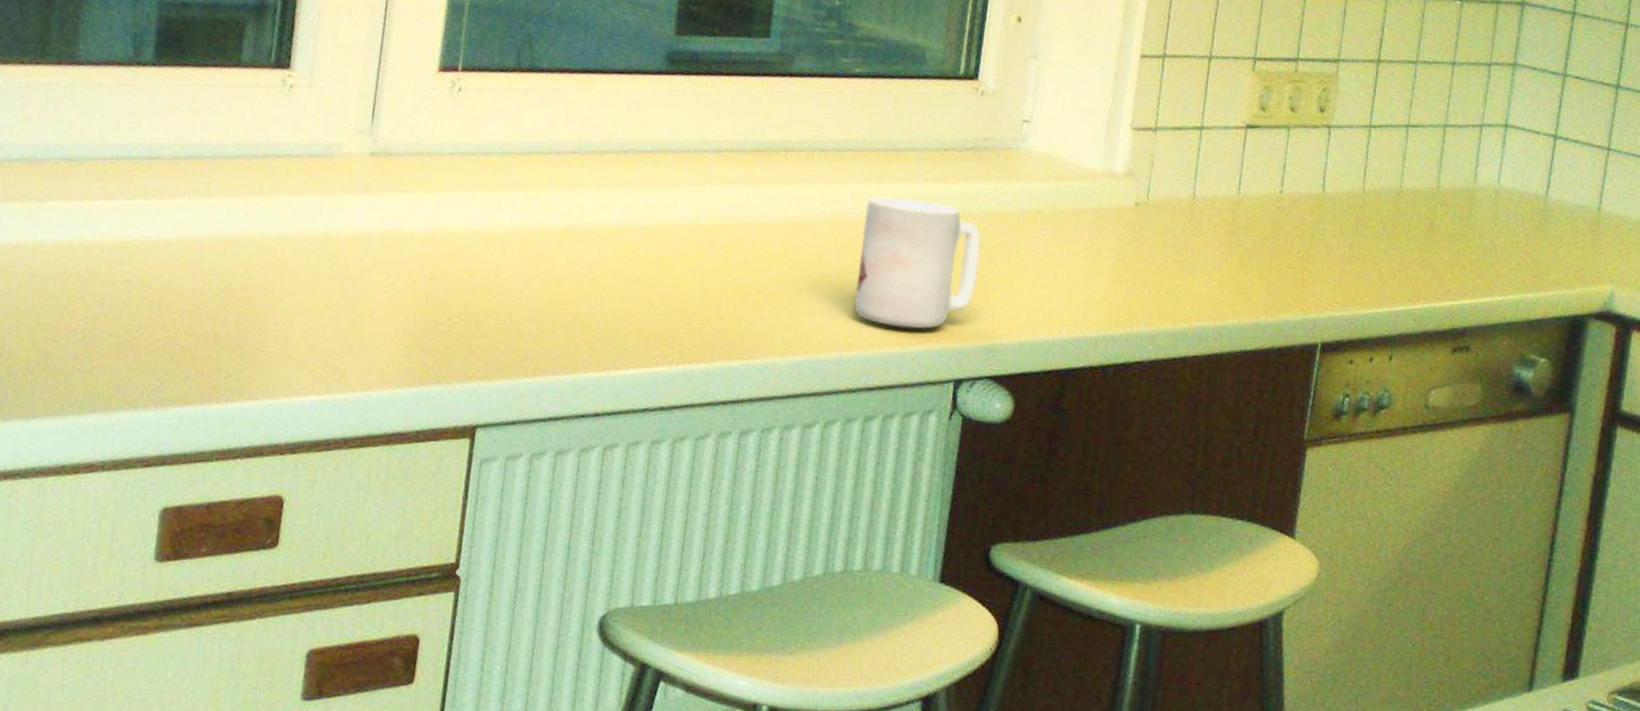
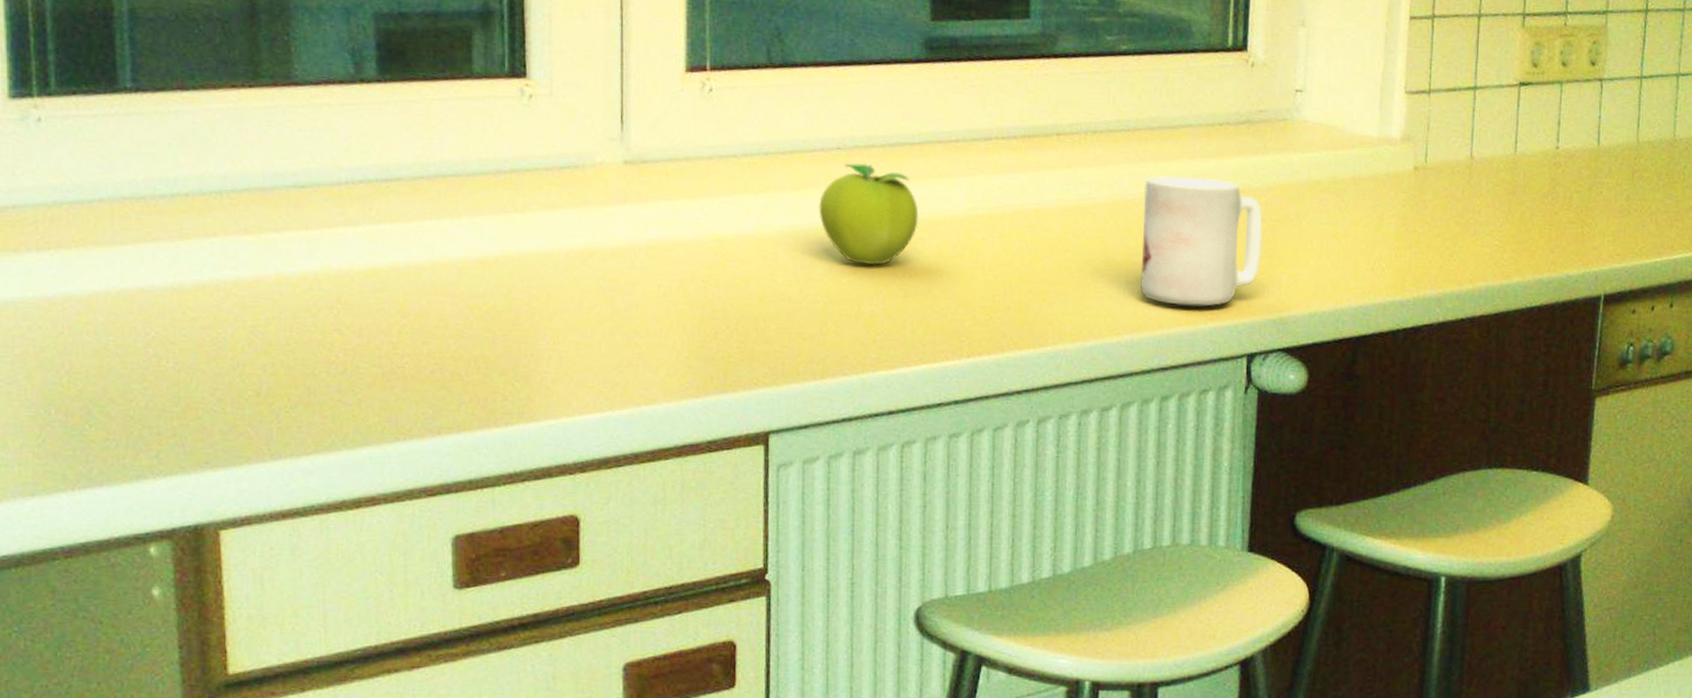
fruit: none [548,167,645,268] -> present [819,163,919,266]

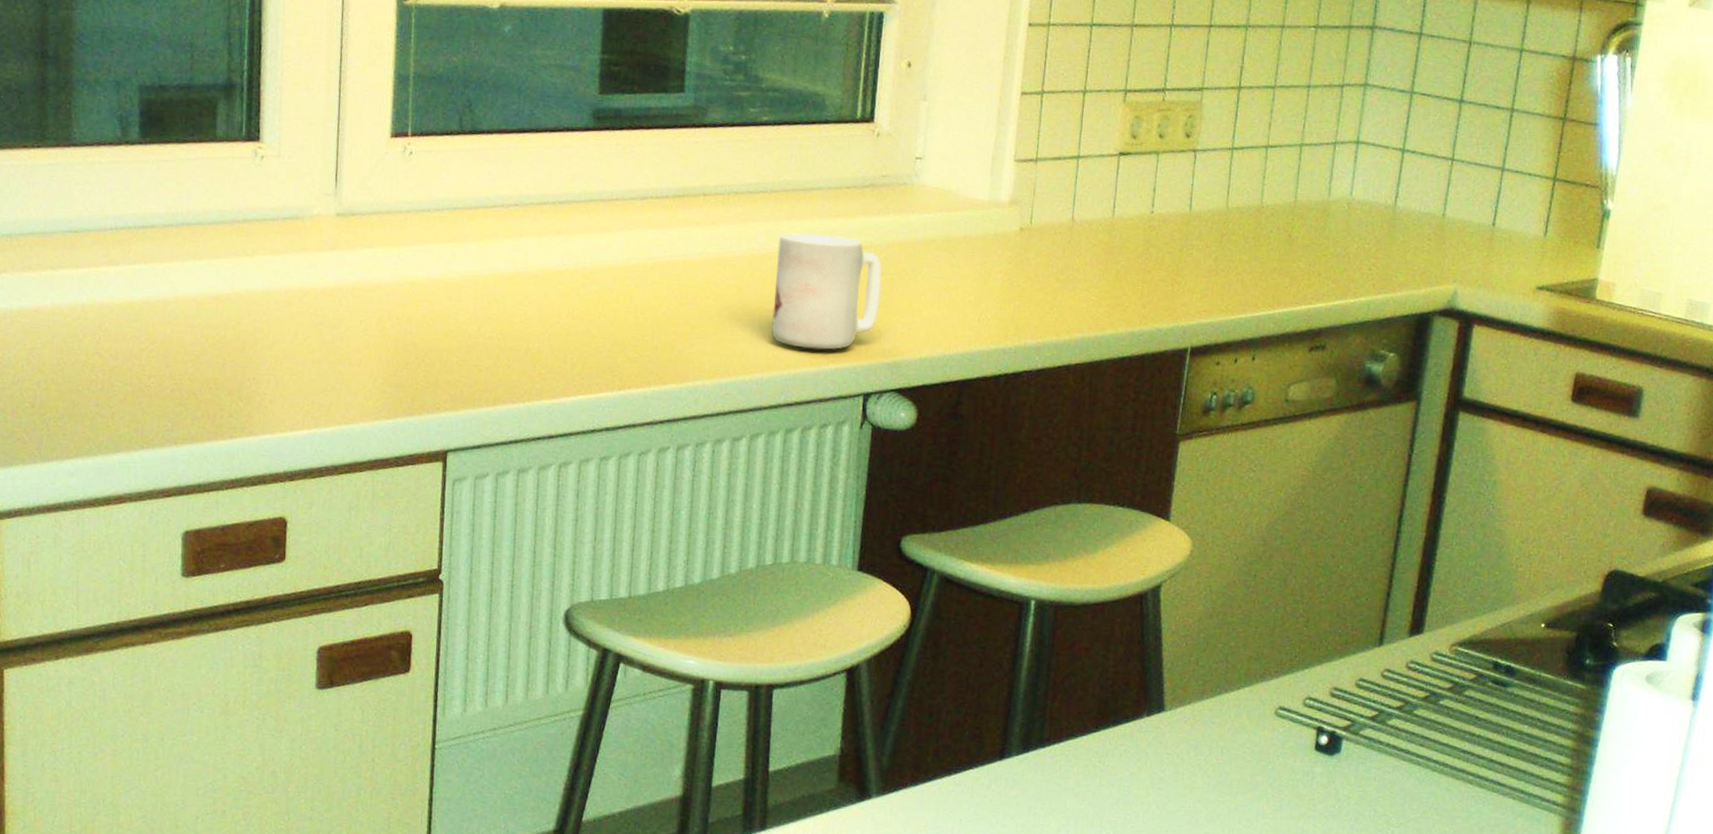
fruit: present [819,163,919,266] -> none [497,218,582,308]

